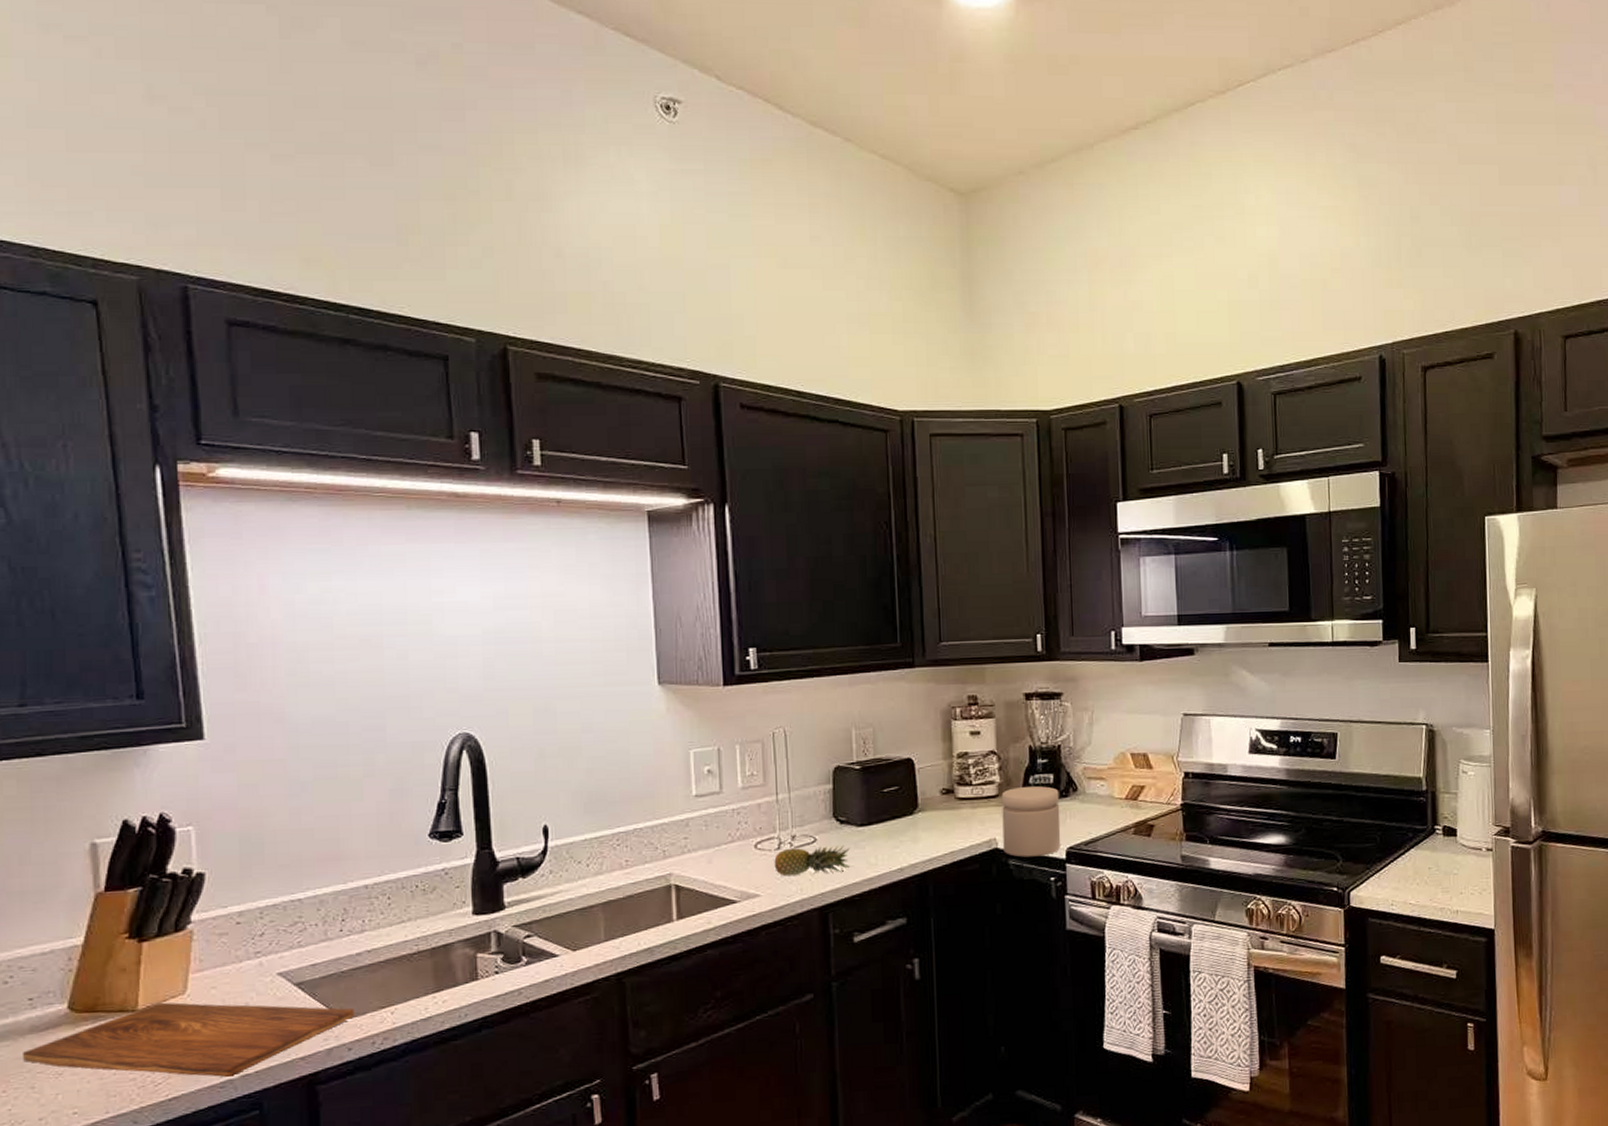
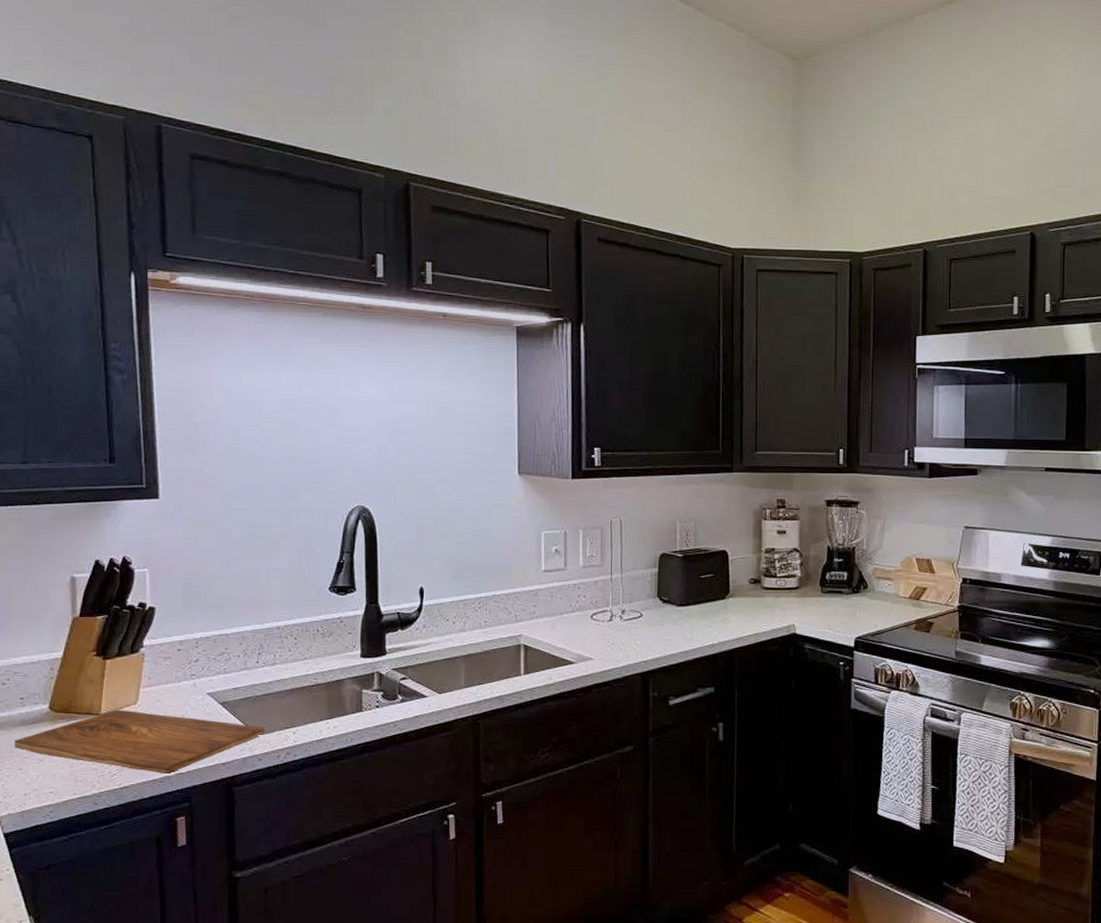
fruit: present [774,845,850,877] -> none [606,621,670,645]
jar: present [1001,786,1061,858] -> none [800,582,852,643]

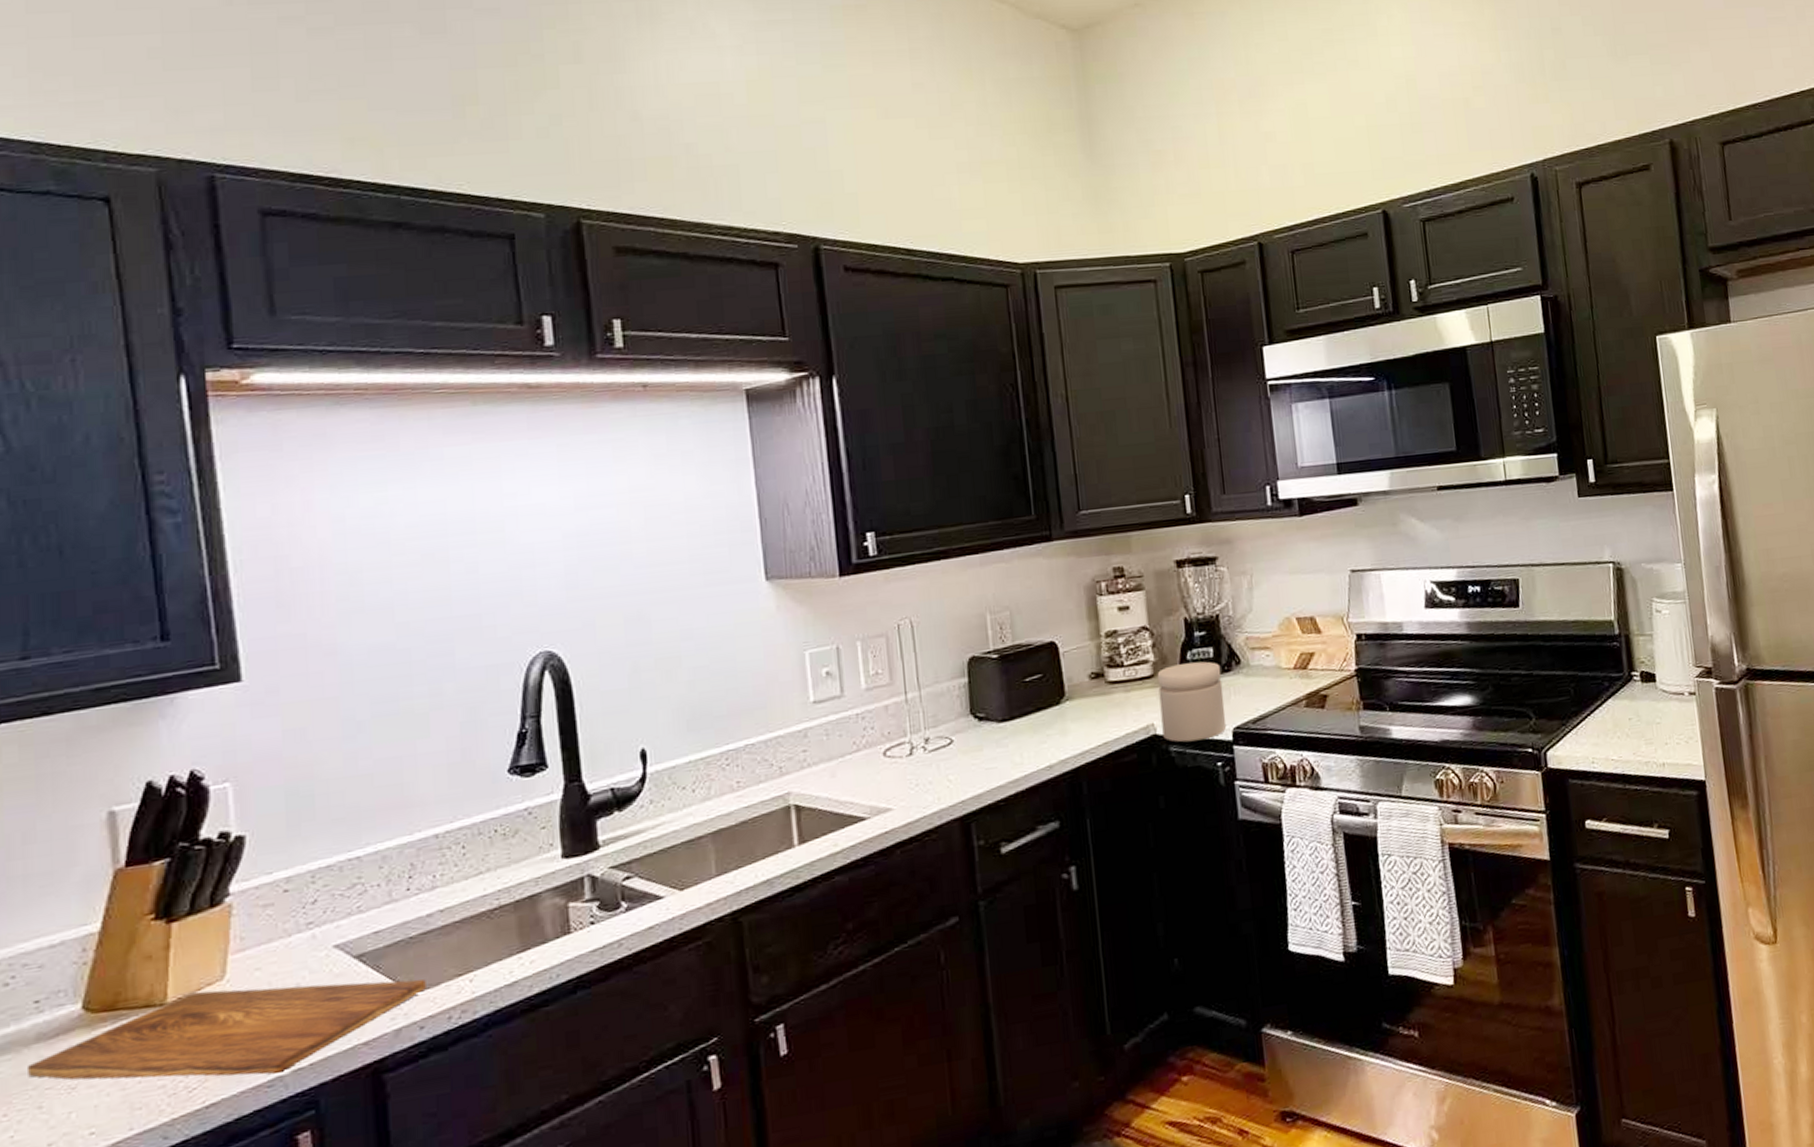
jar: none [800,582,852,643] -> present [1157,661,1227,743]

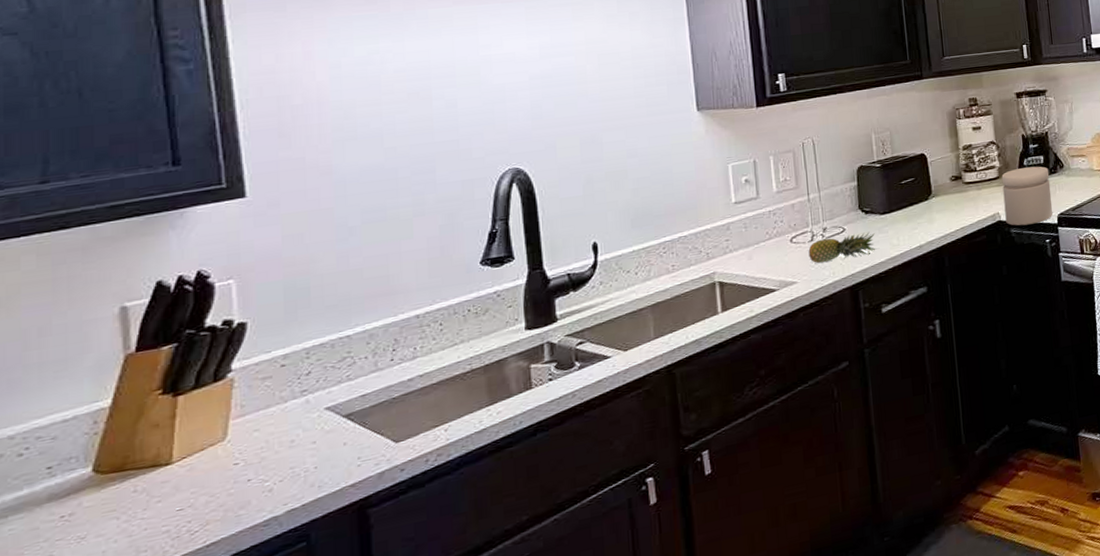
cutting board: present [28,979,426,1079] -> none [40,431,407,532]
fruit: none [906,745,992,786] -> present [808,232,875,264]

